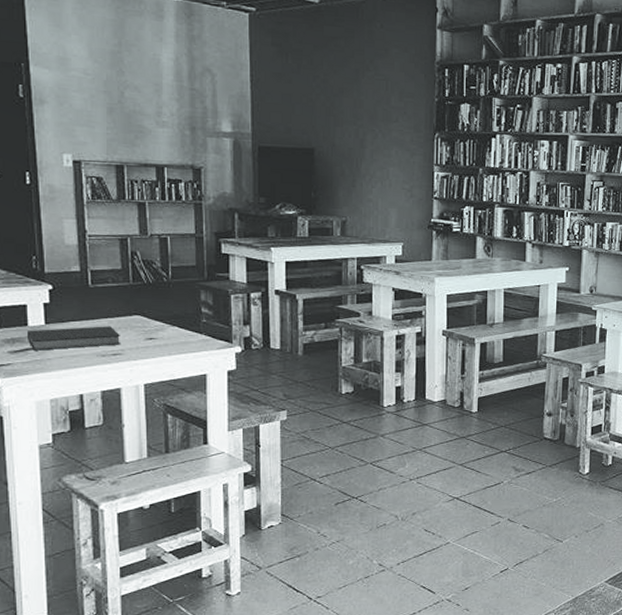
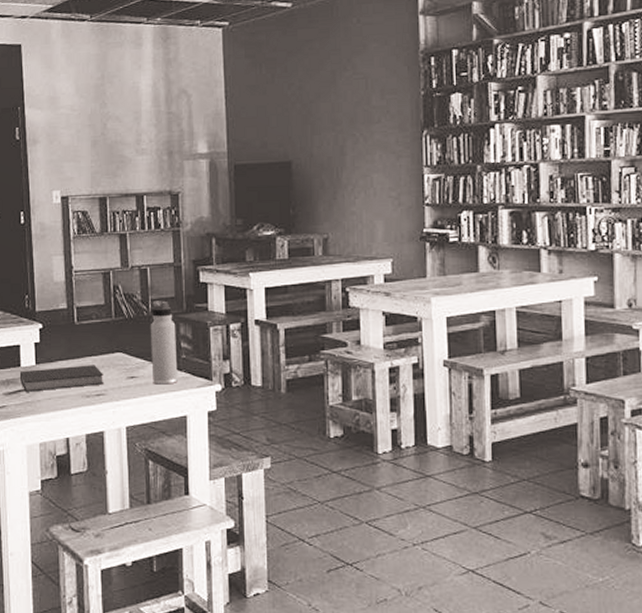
thermos bottle: none [169,268,198,346] -> present [150,300,178,385]

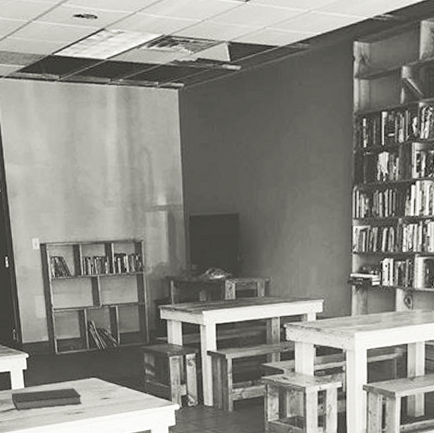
thermos bottle: present [150,300,178,385] -> none [119,334,143,404]

